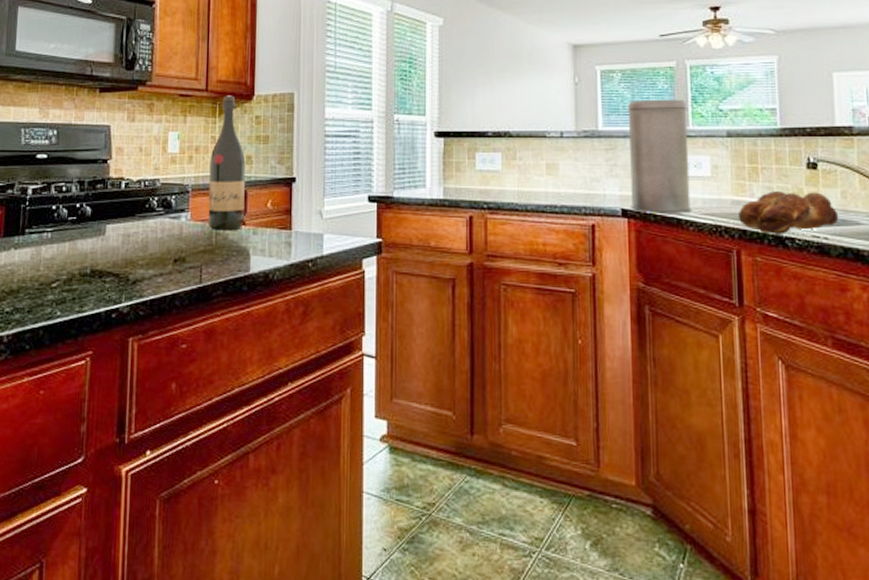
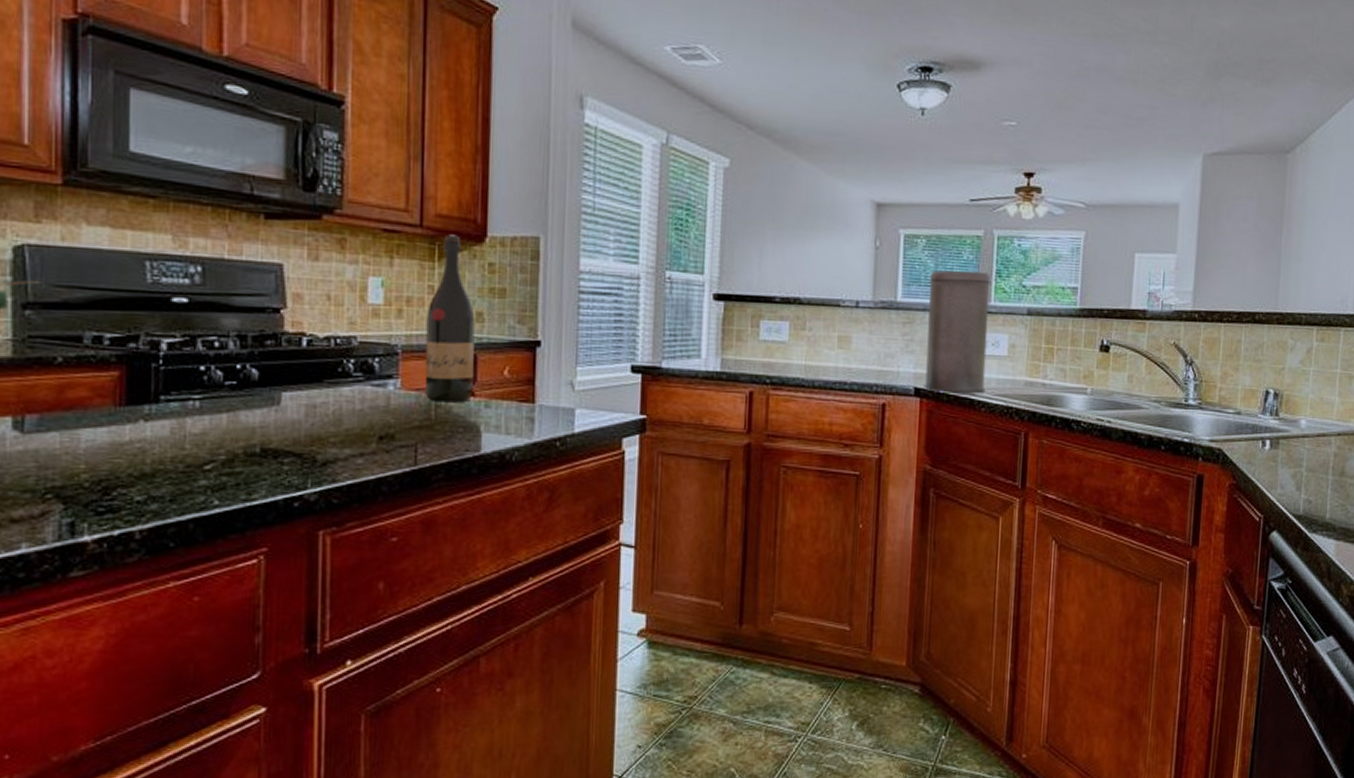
bread loaf: present [738,190,839,234] -> none [1030,372,1123,417]

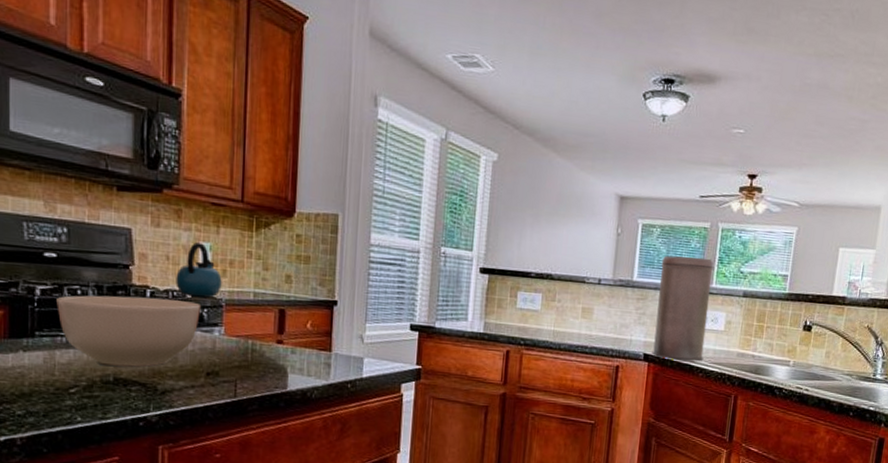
bowl: none [188,346,372,435] -> present [57,295,202,368]
kettle: none [339,278,397,344] -> present [176,242,222,298]
wine bottle: present [424,234,475,403] -> none [243,209,285,348]

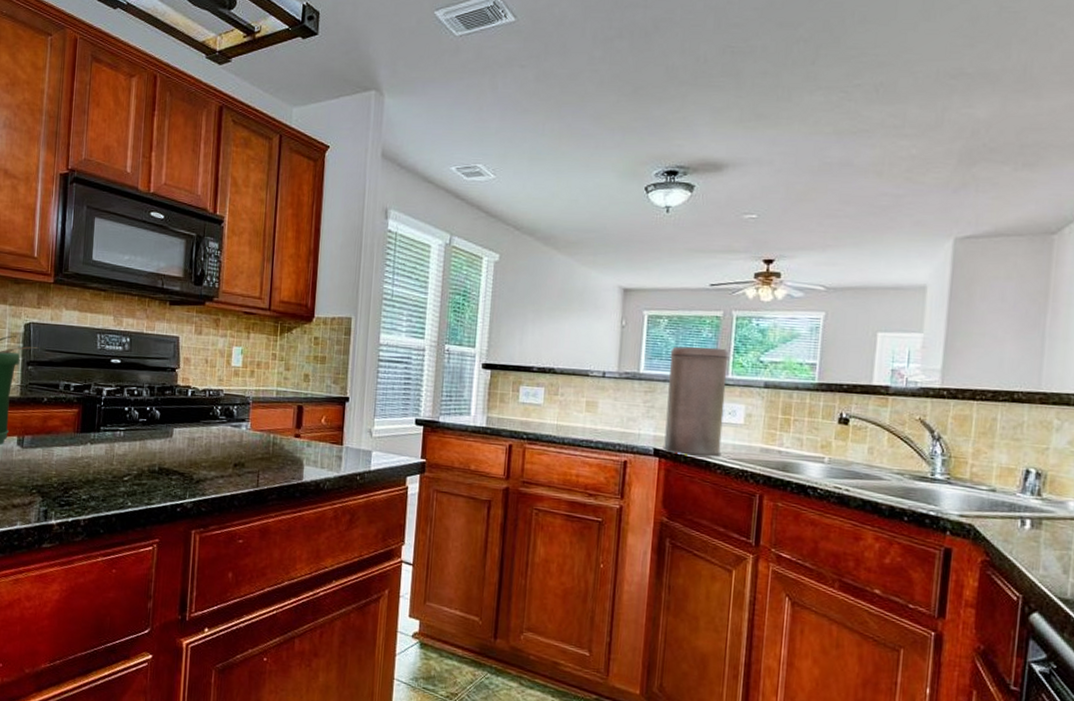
bowl: present [57,295,202,368] -> none [118,395,232,459]
kettle: present [176,242,222,298] -> none [212,347,250,396]

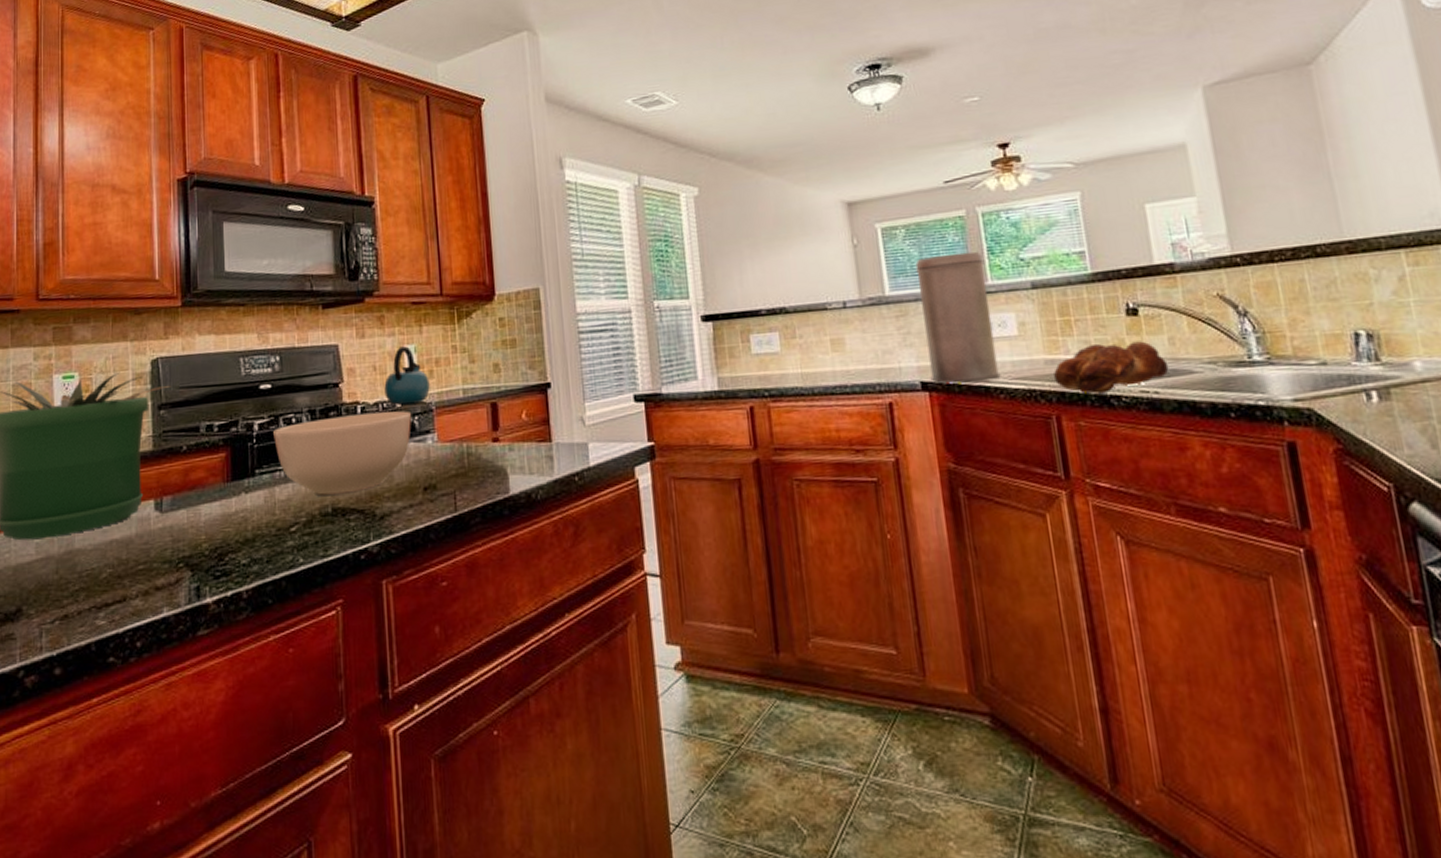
bowl: none [118,395,232,459] -> present [273,411,412,497]
kettle: none [212,347,250,396] -> present [384,346,430,405]
bread loaf: none [765,442,863,483] -> present [1054,341,1169,394]

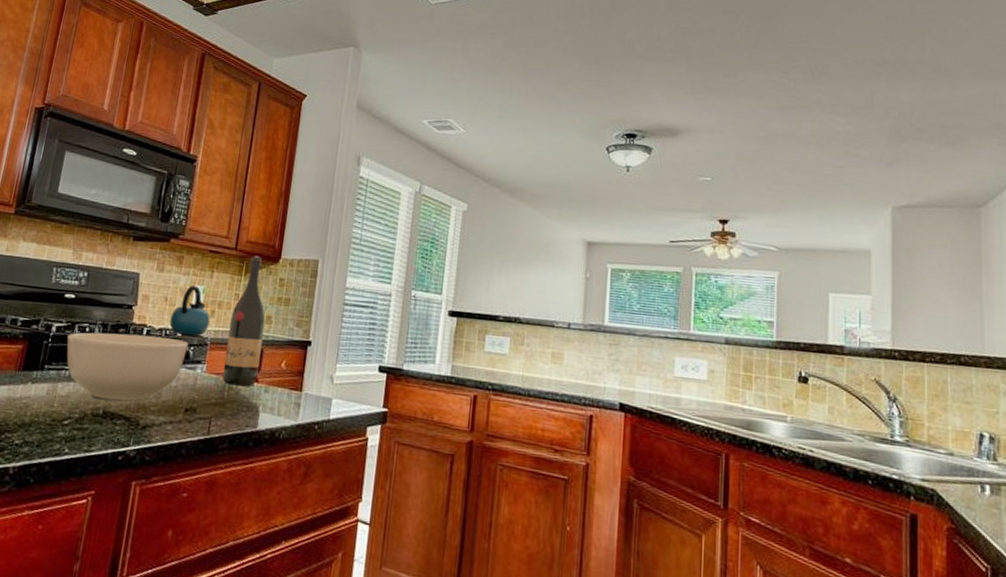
wine bottle: none [452,297,498,451] -> present [222,256,266,386]
canister: present [915,251,1001,384] -> none [628,300,691,414]
bread loaf: present [1054,341,1169,394] -> none [730,400,825,443]

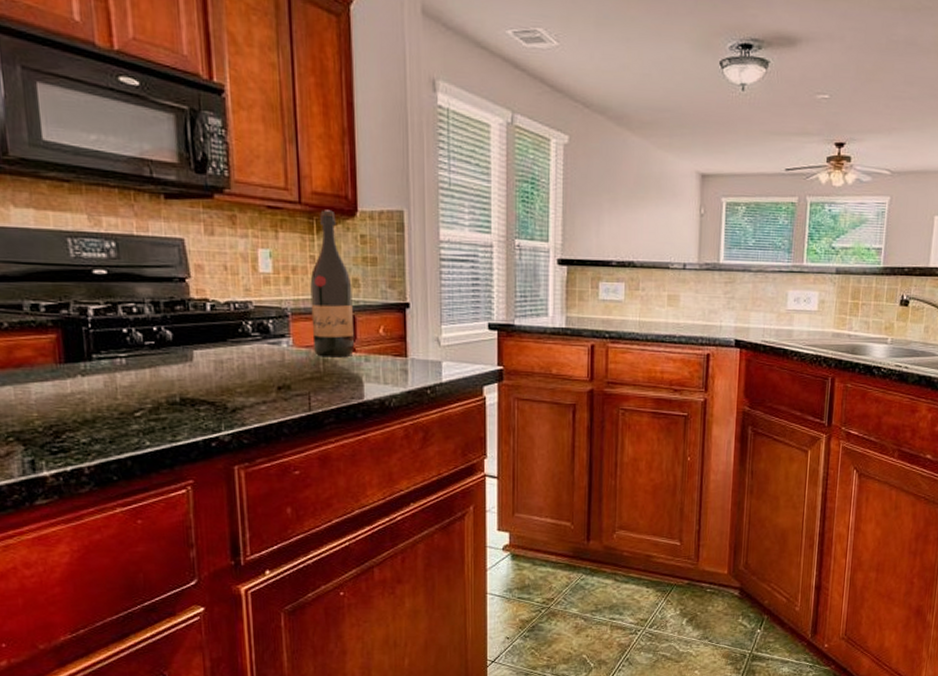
bowl: present [66,332,189,402] -> none [111,311,266,387]
kettle: present [169,285,210,337] -> none [236,250,286,308]

